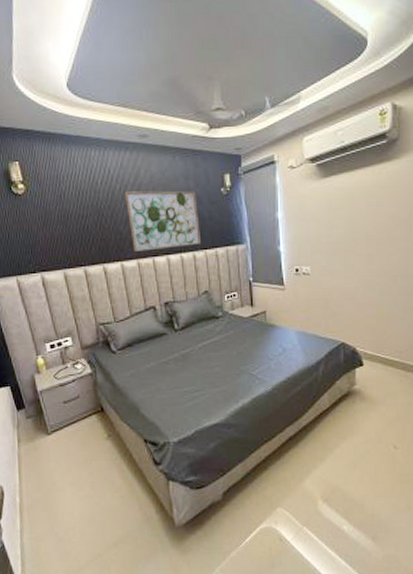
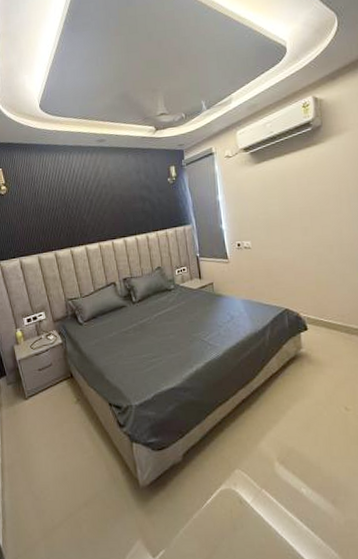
wall art: present [124,190,201,252] -> none [86,182,152,236]

